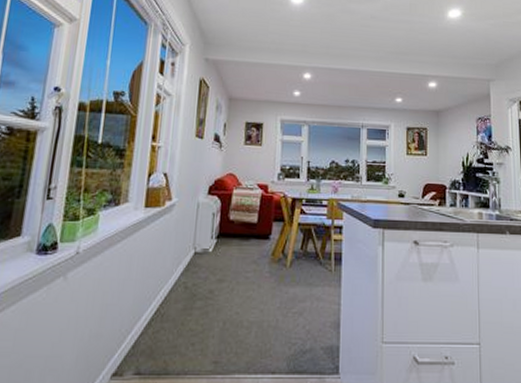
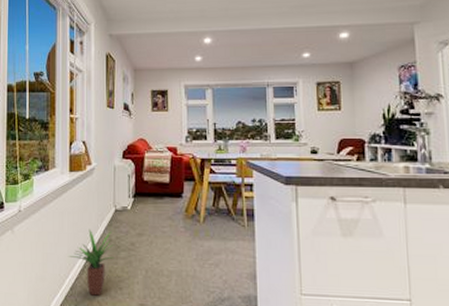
potted plant: none [133,275,189,354] -> present [68,229,114,296]

